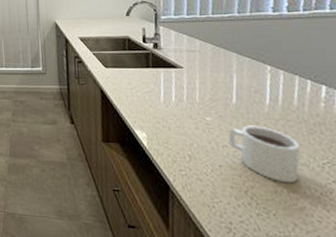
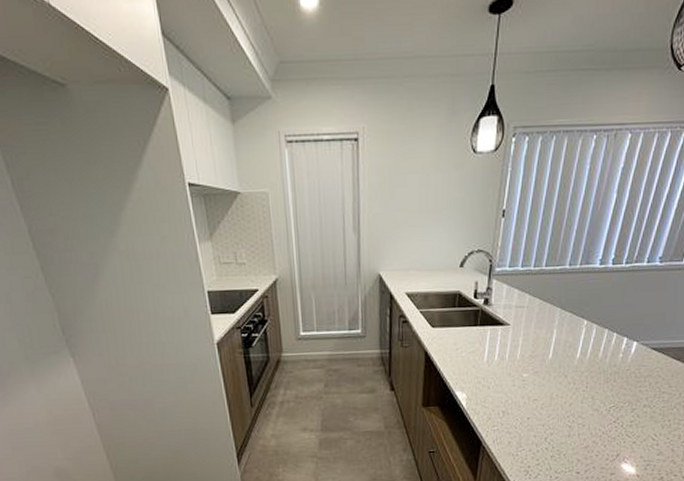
mug: present [228,125,300,184] -> none [539,378,596,427]

